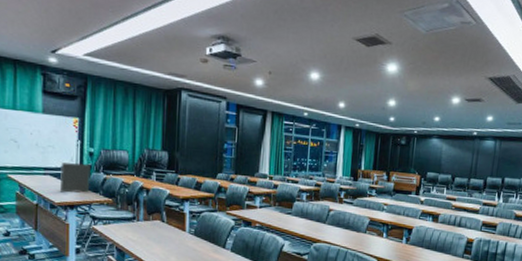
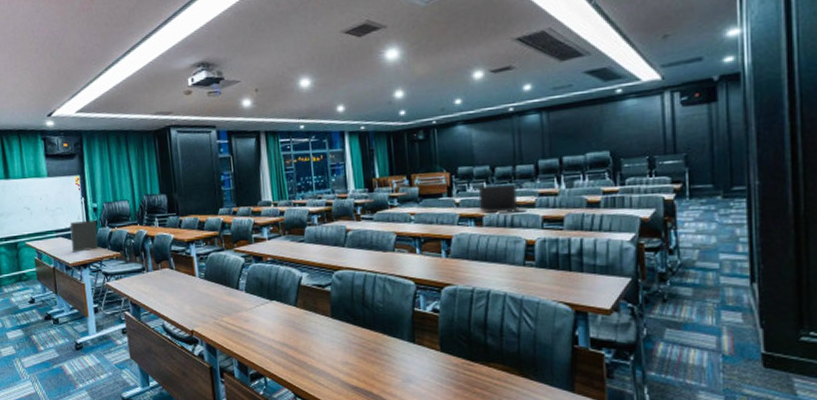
laptop computer: none [437,190,473,216] -> present [478,184,527,214]

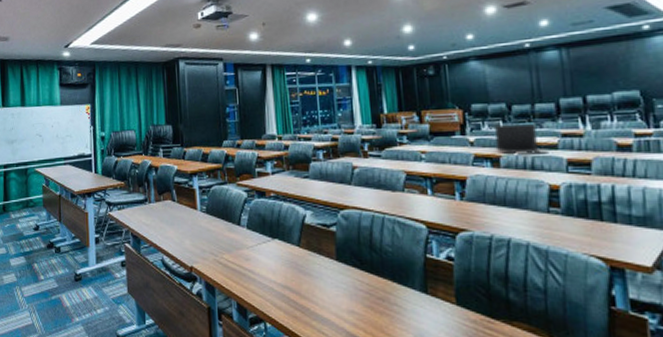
binder: present [70,219,99,253] -> none [78,148,104,181]

